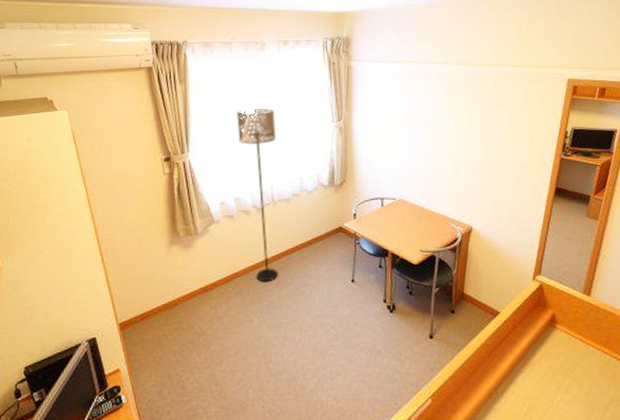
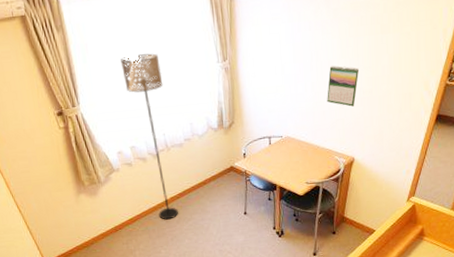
calendar: none [441,132,473,174] -> present [327,65,360,107]

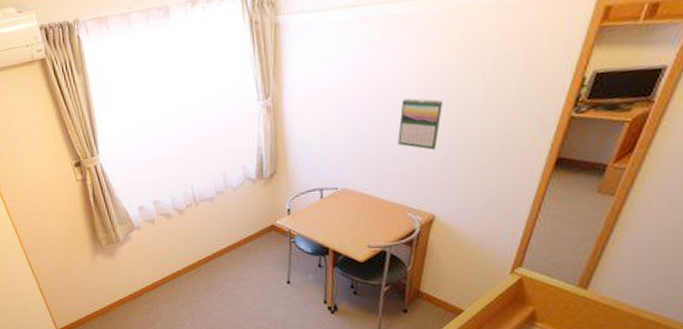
floor lamp: present [121,53,178,220] -> none [145,93,207,287]

